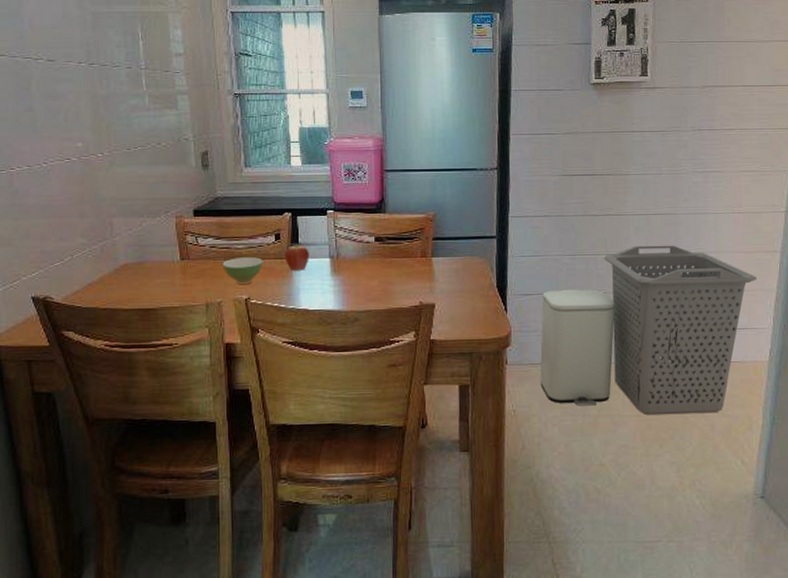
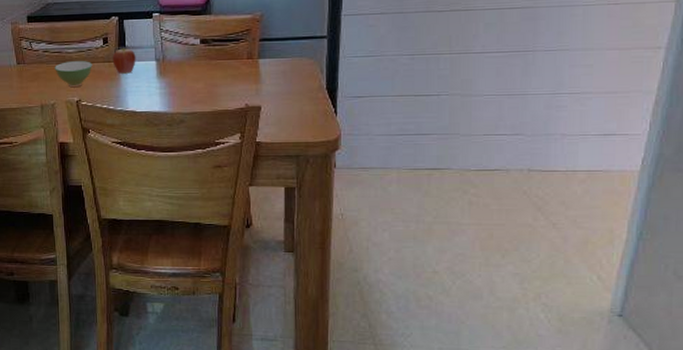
pedal bin: present [540,289,615,406] -> none [370,91,457,212]
laundry basket: present [603,245,756,416] -> none [446,42,632,225]

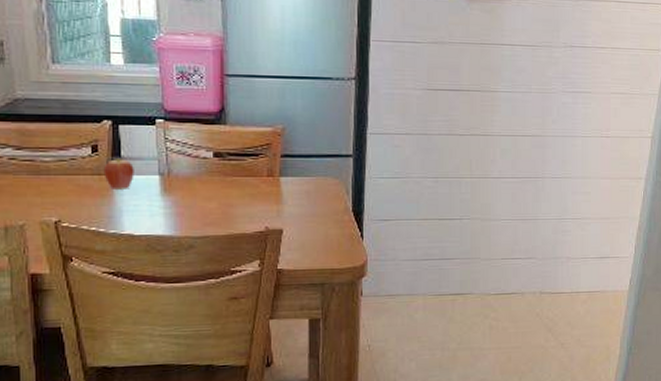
bowl: present [55,61,93,88] -> none [25,172,77,205]

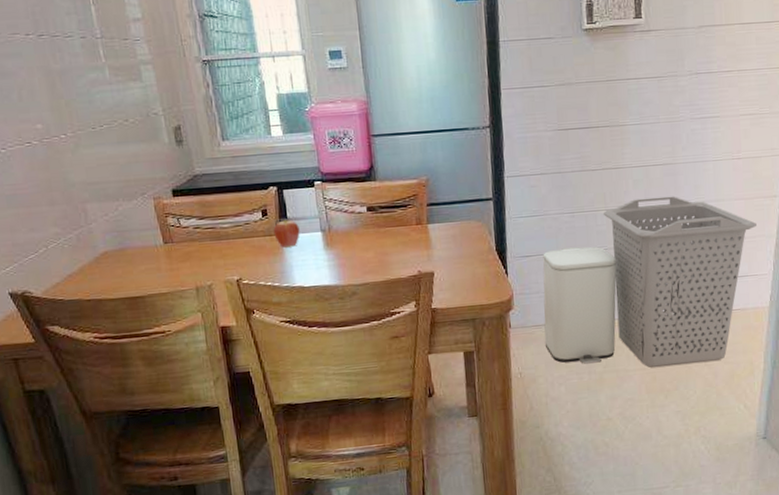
pedal bin: none [397,215,478,340] -> present [542,247,617,364]
laundry basket: none [467,169,621,348] -> present [603,196,757,368]

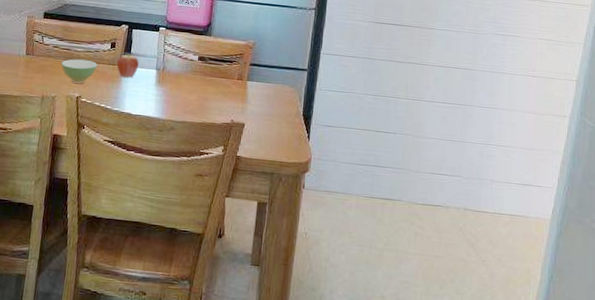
bowl: none [209,236,252,266] -> present [61,59,98,85]
pedal bin: present [542,247,617,364] -> none [332,125,410,239]
laundry basket: present [603,196,757,368] -> none [403,94,545,262]

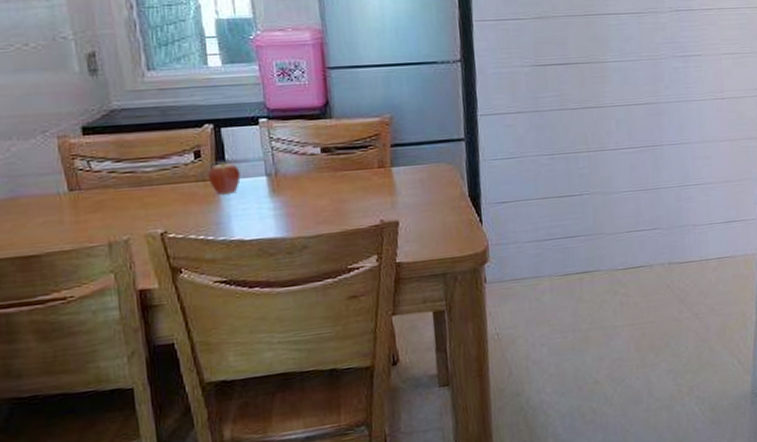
bowl: present [61,59,98,85] -> none [126,181,181,217]

